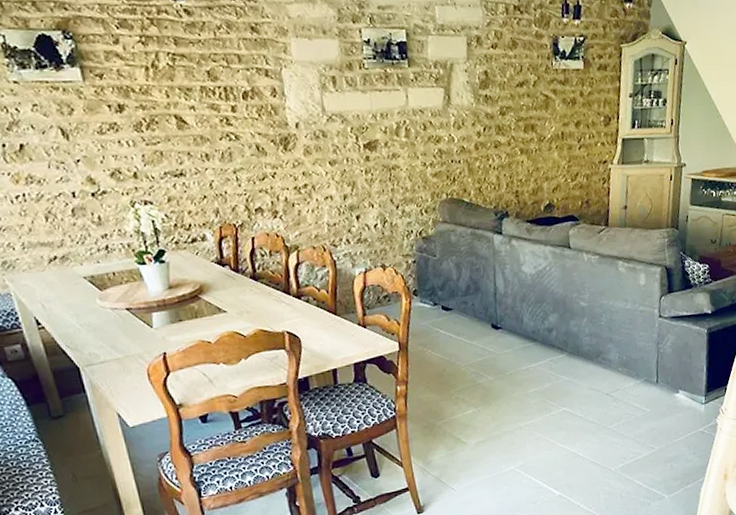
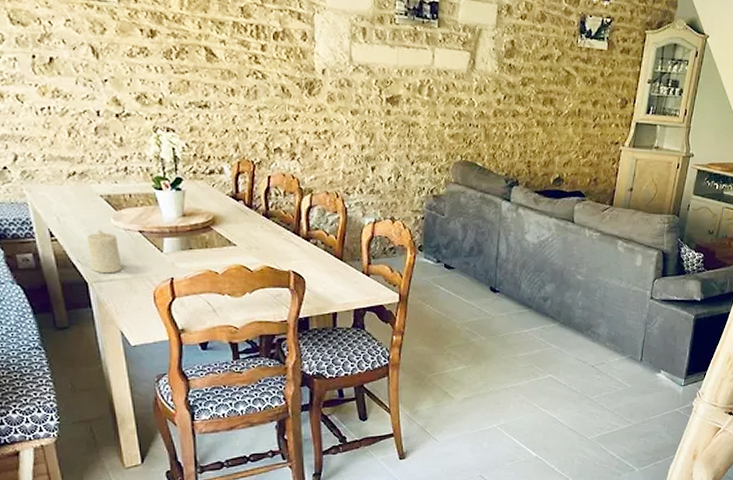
candle: none [74,311,113,357] -> present [87,229,123,274]

